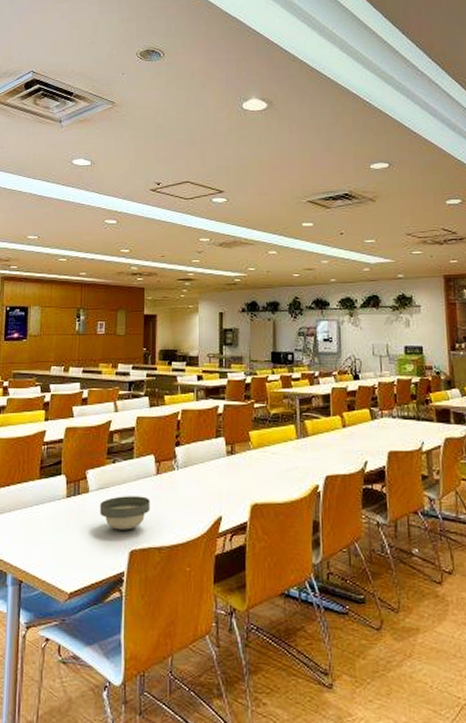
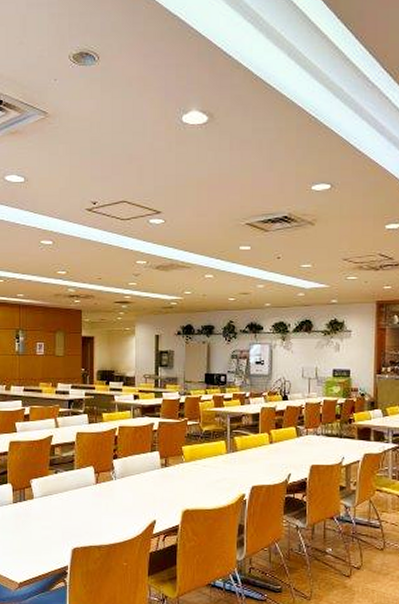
bowl: present [99,496,150,530] -> none [44,502,91,531]

